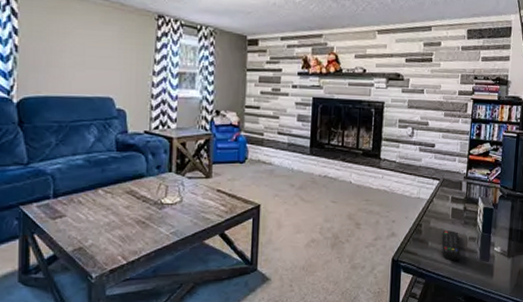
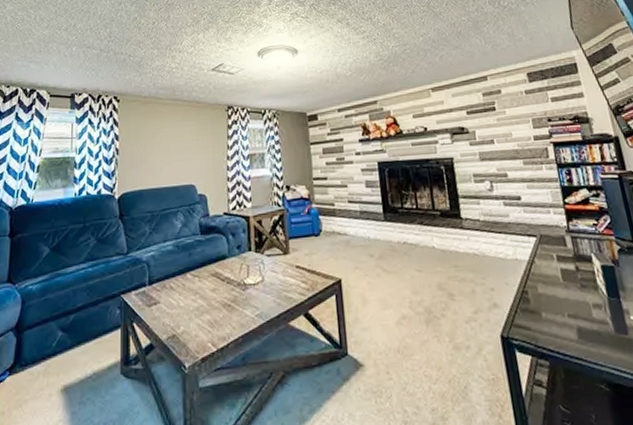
remote control: present [442,231,461,261] -> none [556,297,589,336]

